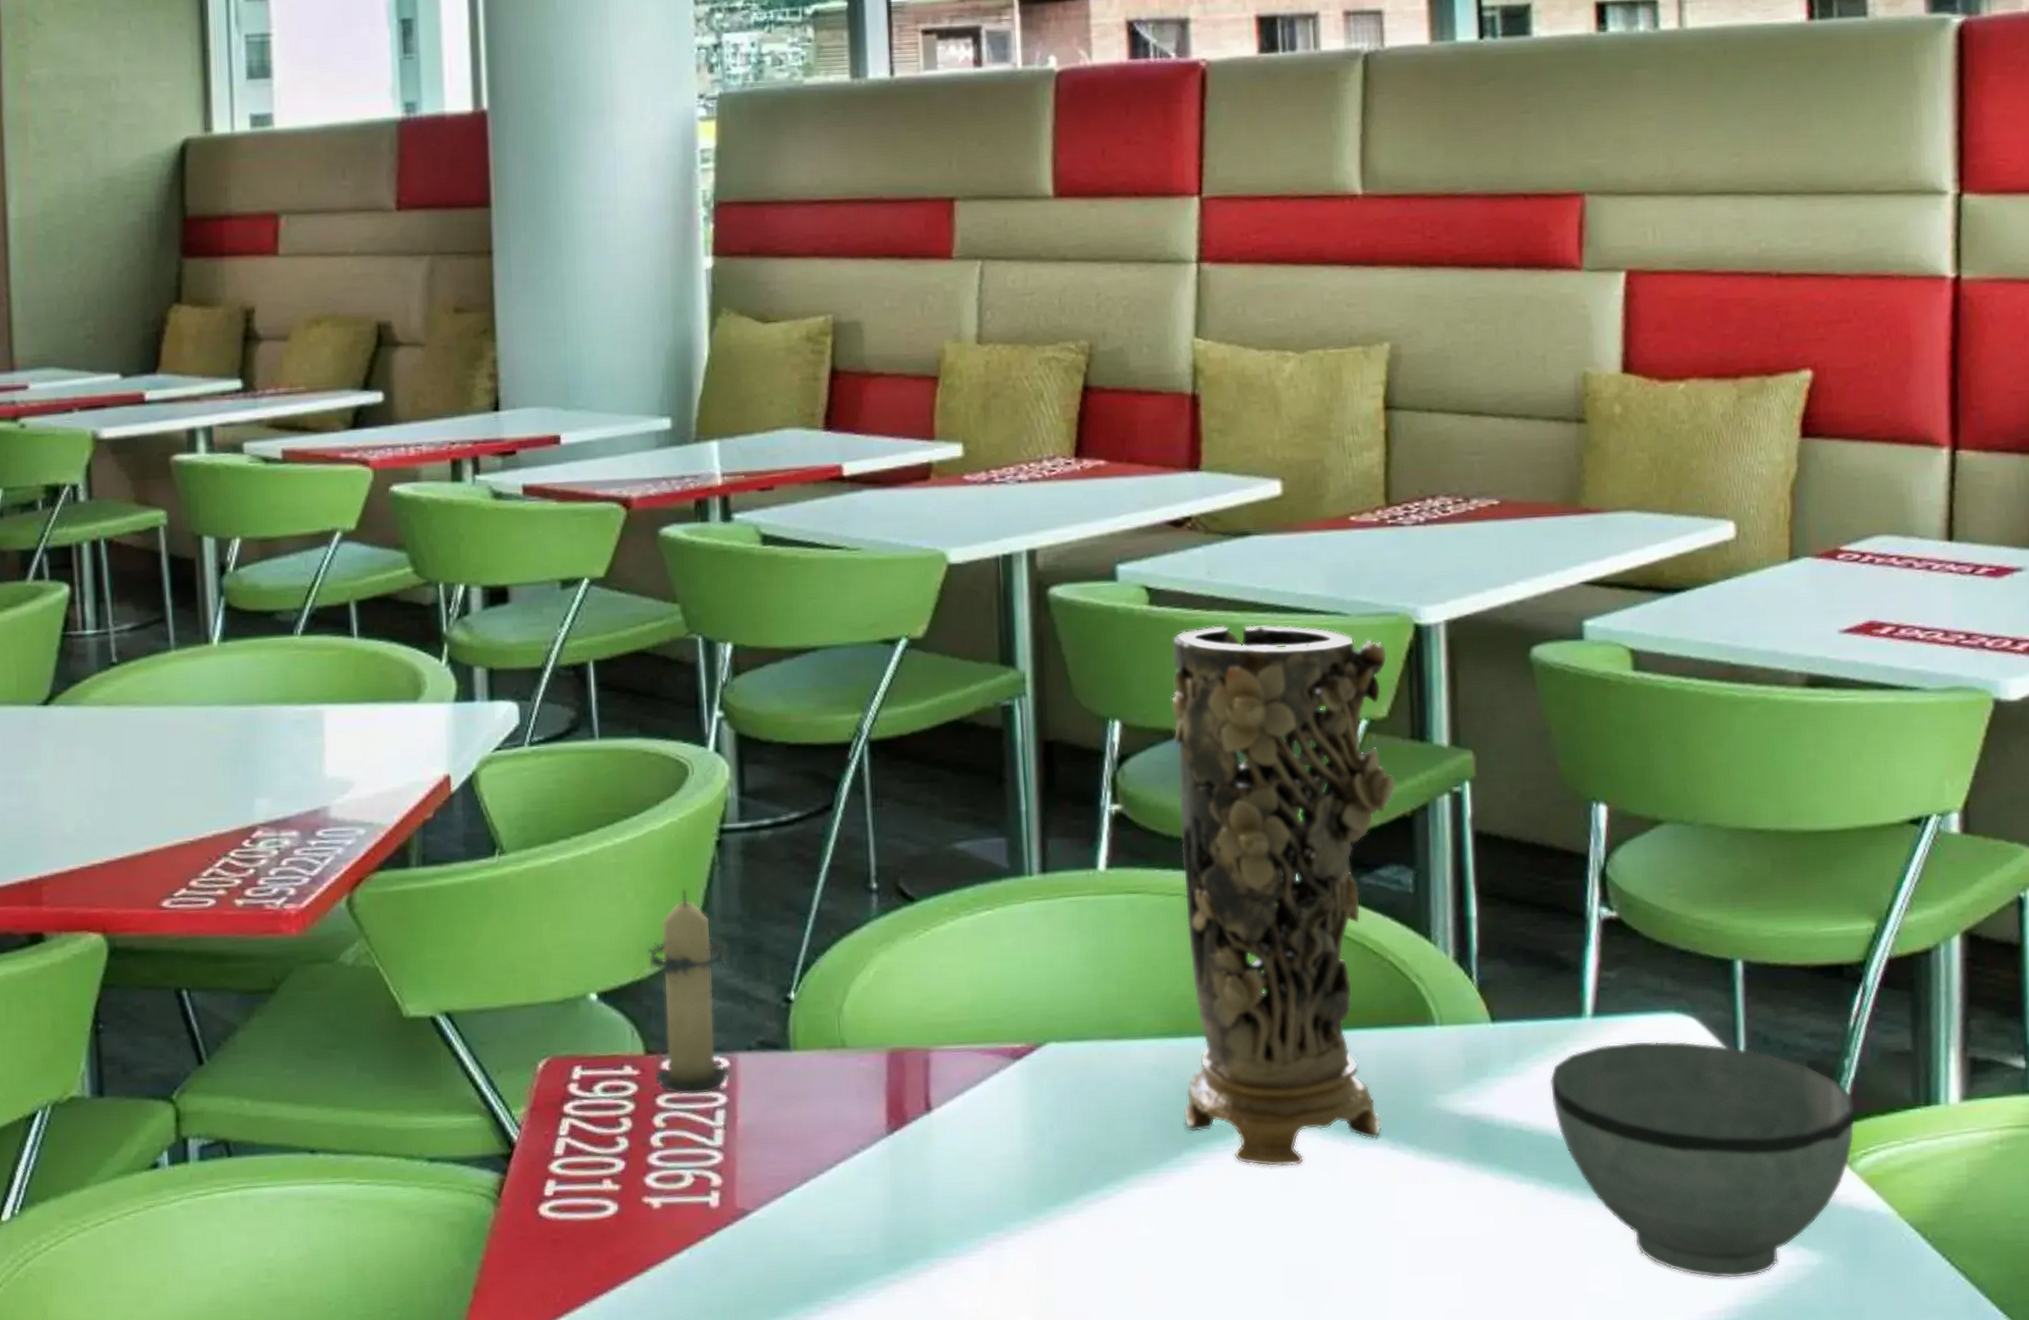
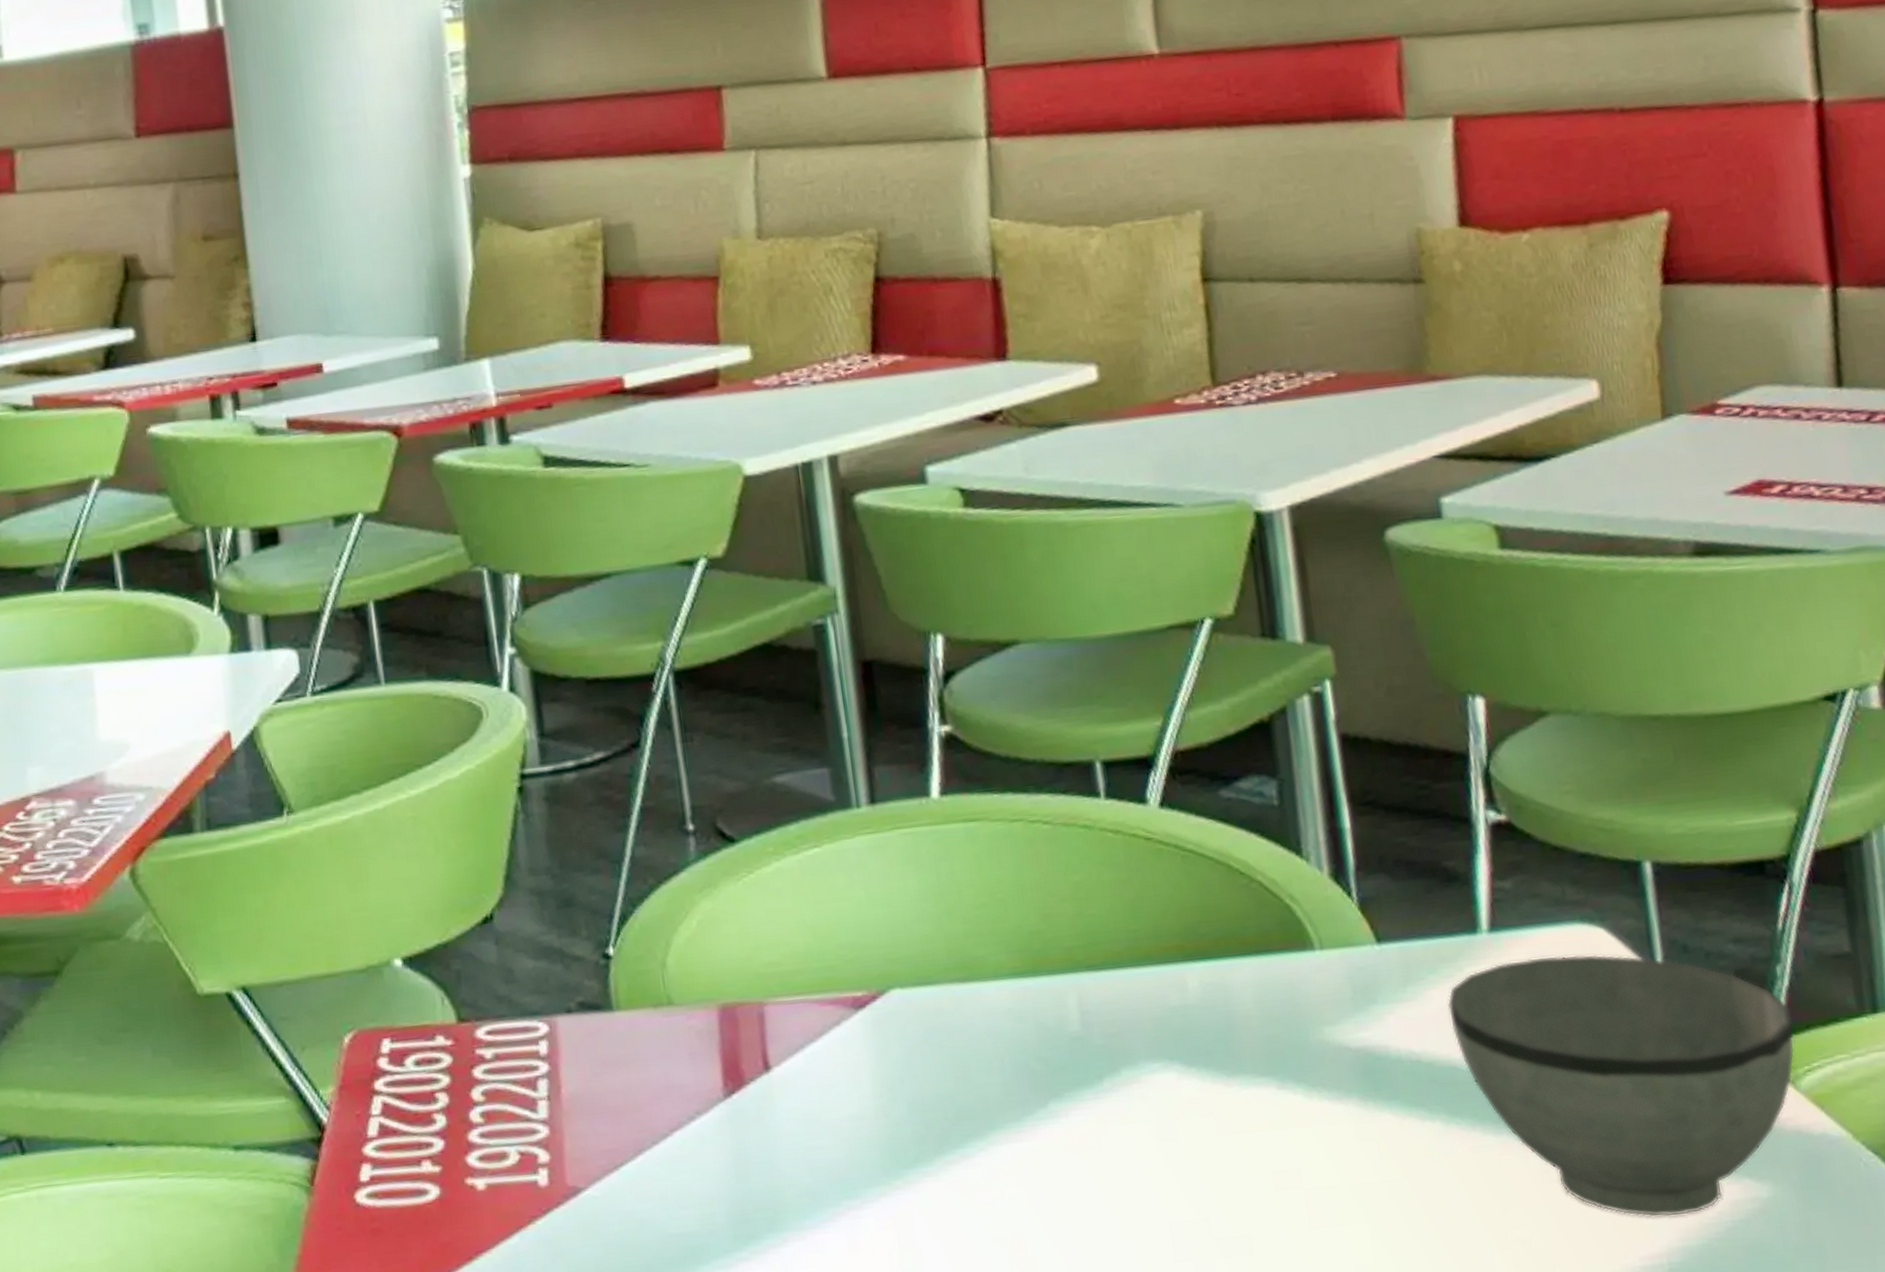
candle: present [646,890,732,1095] -> none [451,842,552,1065]
decorative vase: present [1170,624,1396,1167] -> none [992,520,1266,1115]

